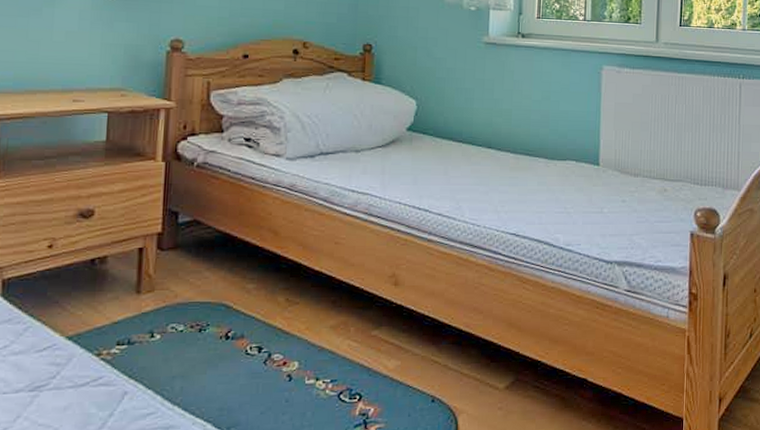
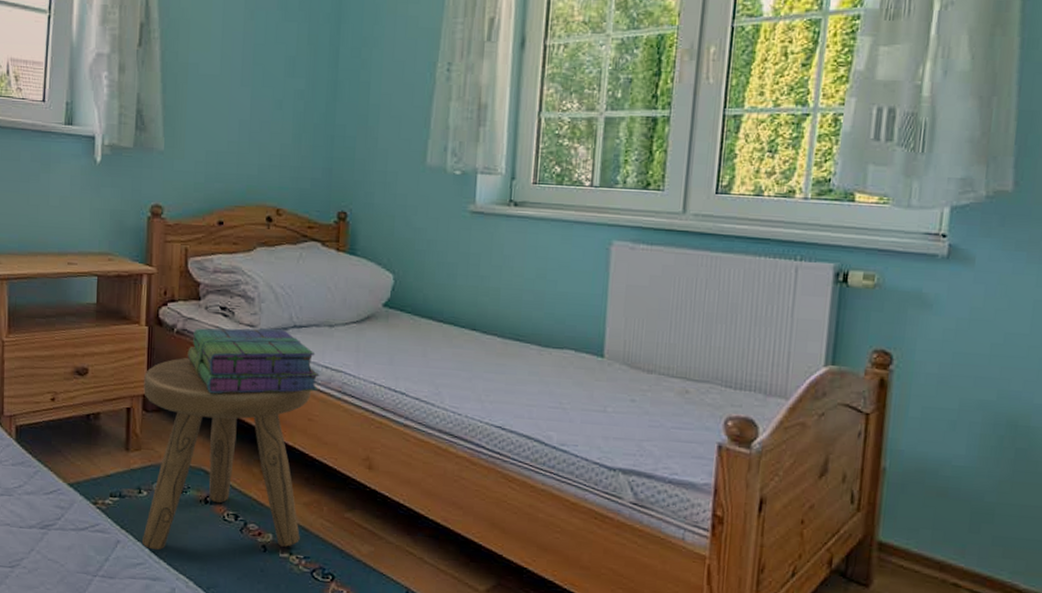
stool: none [154,190,338,397] -> present [142,357,311,551]
stack of books: none [208,156,346,226] -> present [187,328,320,394]

